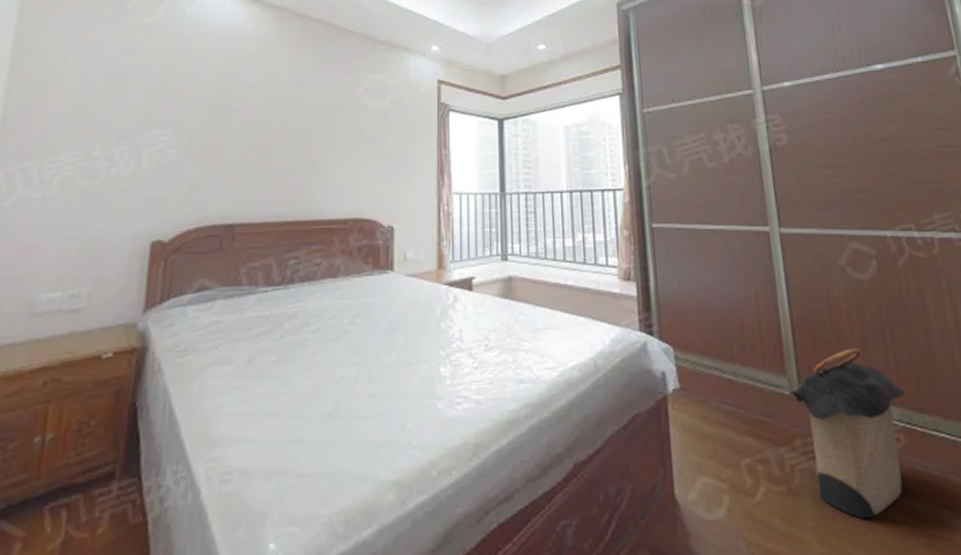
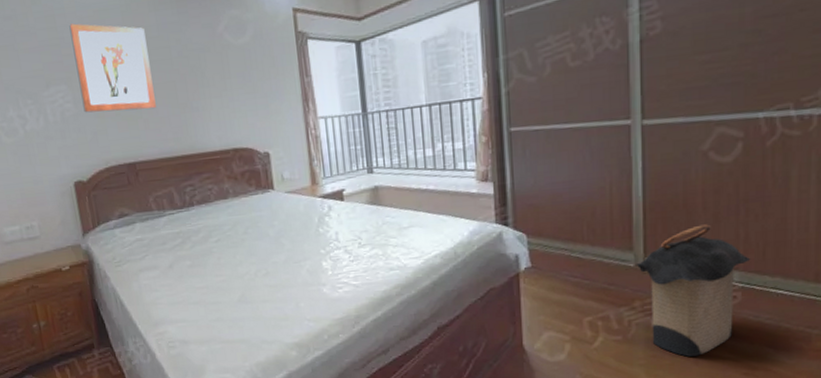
wall art: none [187,66,278,165] -> present [69,23,156,113]

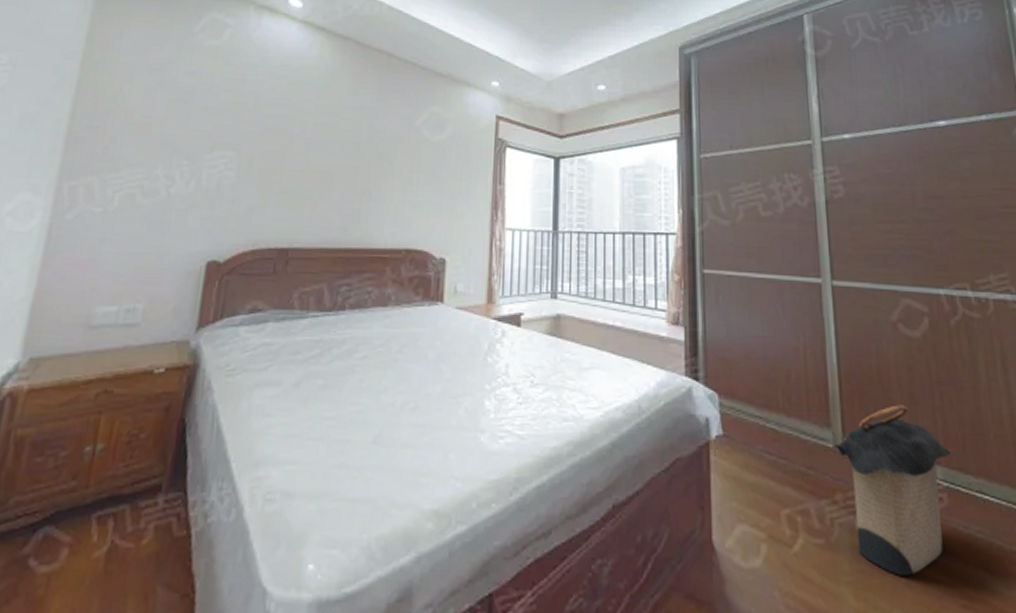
wall art: present [69,23,156,113] -> none [246,91,338,192]

